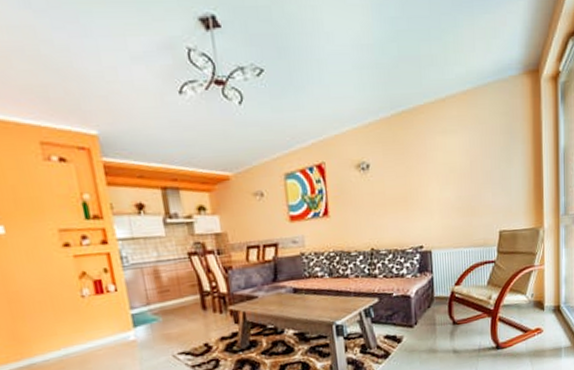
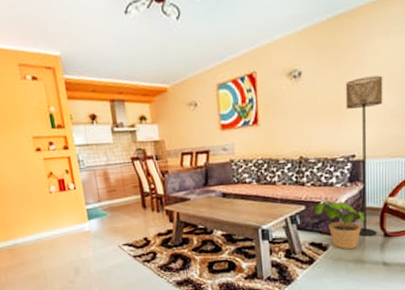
potted plant: none [387,292,435,340] -> present [314,201,365,250]
floor lamp: none [410,170,446,326] -> present [345,75,383,236]

